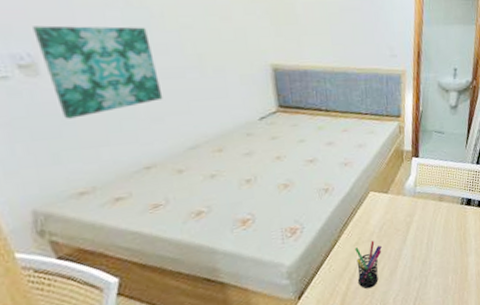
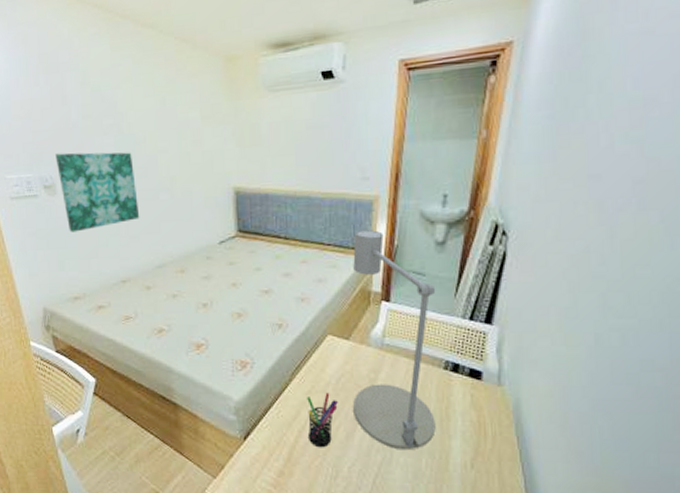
desk lamp: none [387,99,457,274] -> present [353,230,436,451]

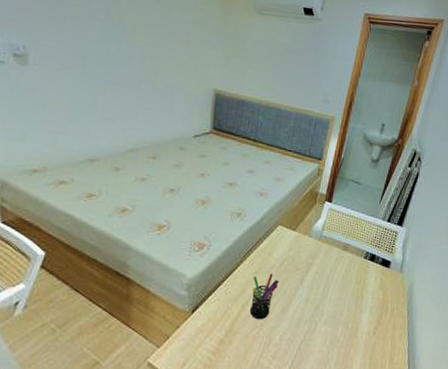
wall art: present [55,152,140,232] -> none [32,24,119,106]
desk lamp: present [353,230,436,451] -> none [290,142,367,322]

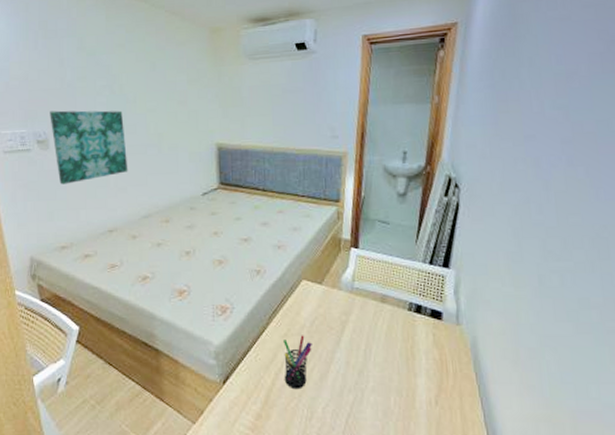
wall art: none [32,24,119,106] -> present [50,110,128,185]

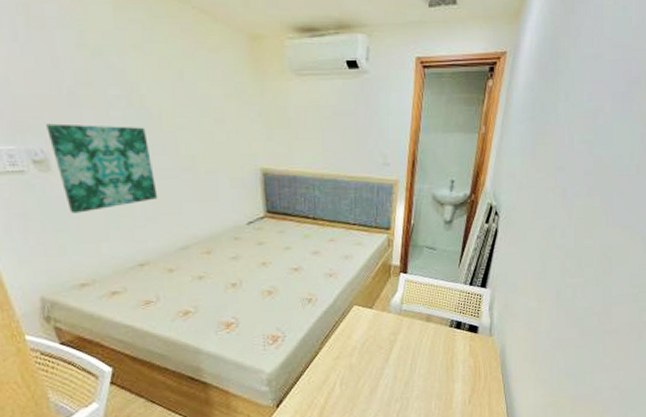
pen holder: present [283,335,312,390] -> none [336,356,363,405]

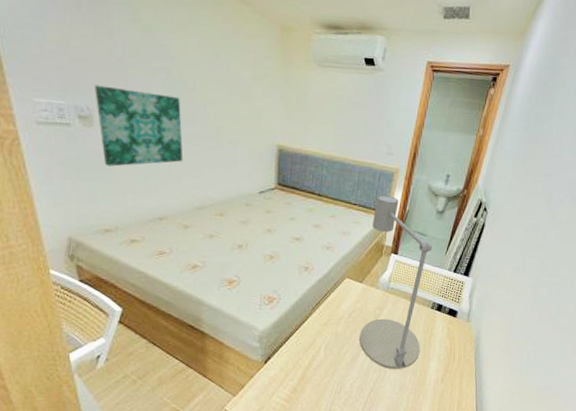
desk lamp: none [376,211,444,397] -> present [359,195,433,370]

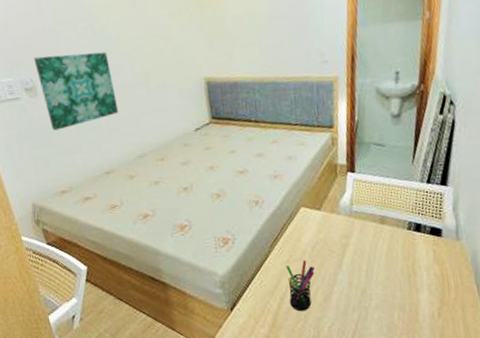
pen holder: none [321,324,348,369] -> present [286,260,315,312]
desk lamp: present [359,195,433,370] -> none [318,108,405,307]

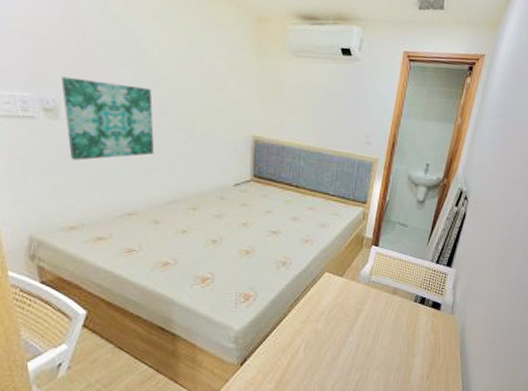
pen holder: present [286,260,315,312] -> none [300,321,328,370]

